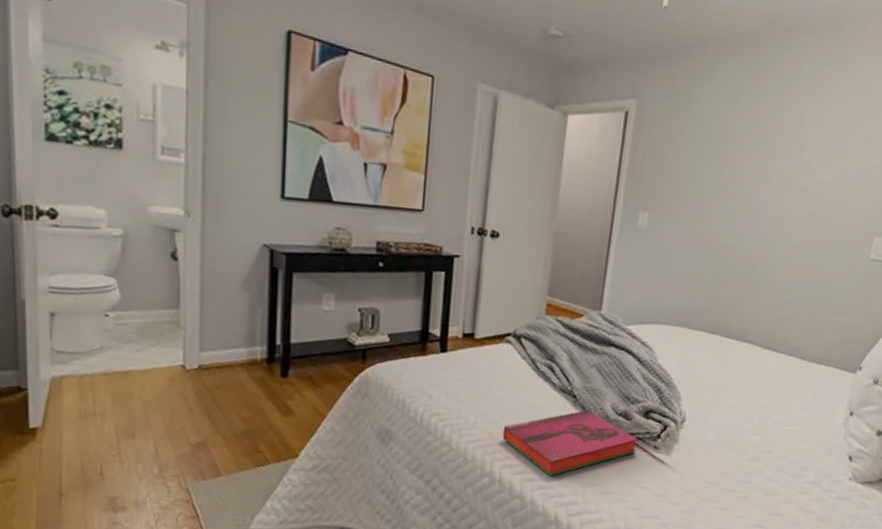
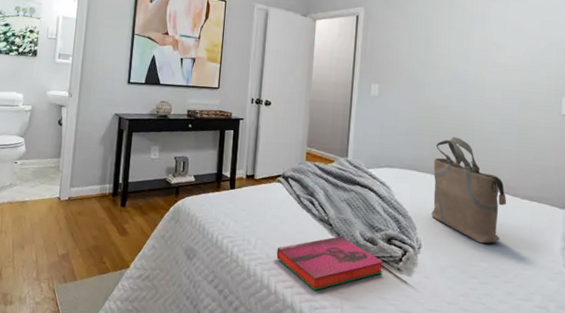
tote bag: none [701,284,792,415] -> present [431,136,507,244]

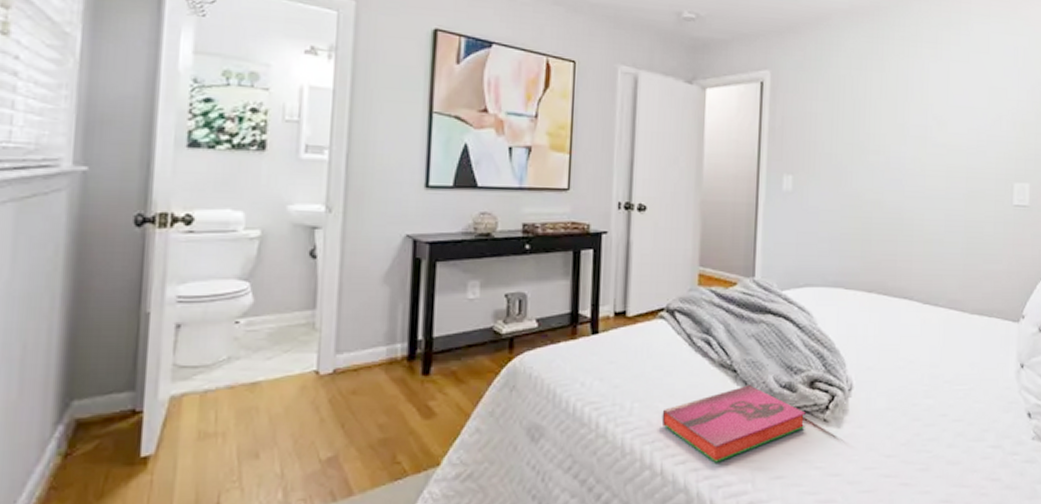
tote bag: present [431,136,507,244] -> none [864,240,954,375]

